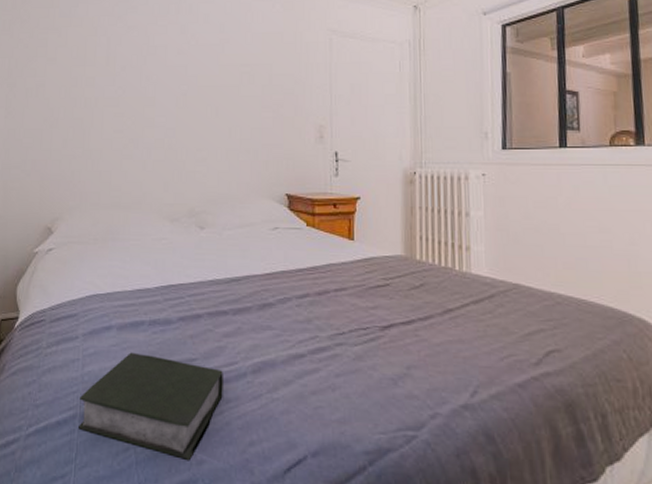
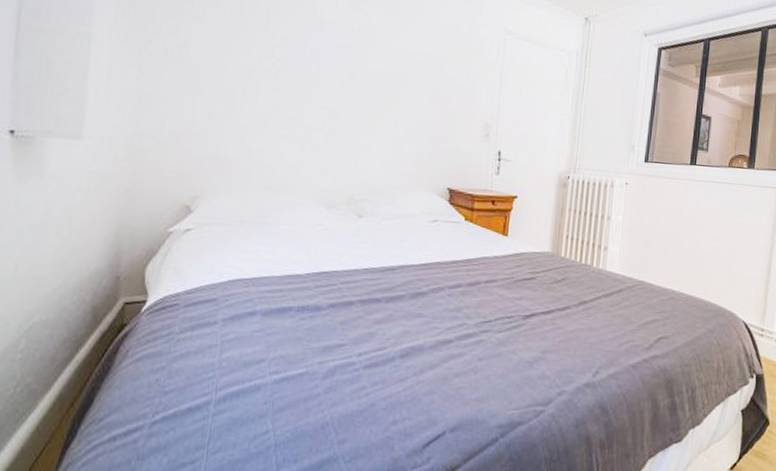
book: present [79,352,223,461] -> none [213,338,372,441]

